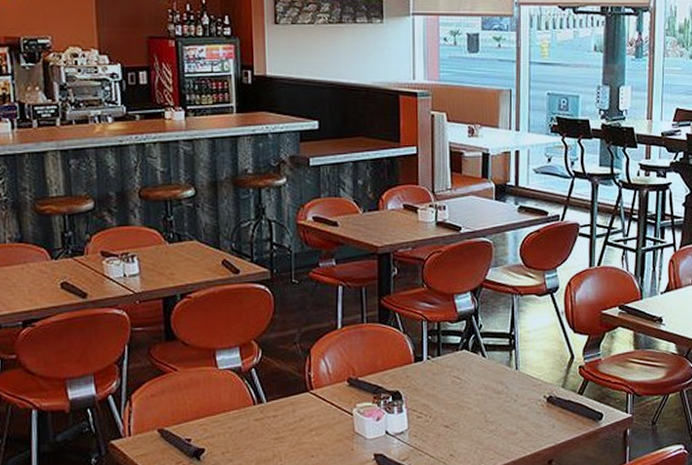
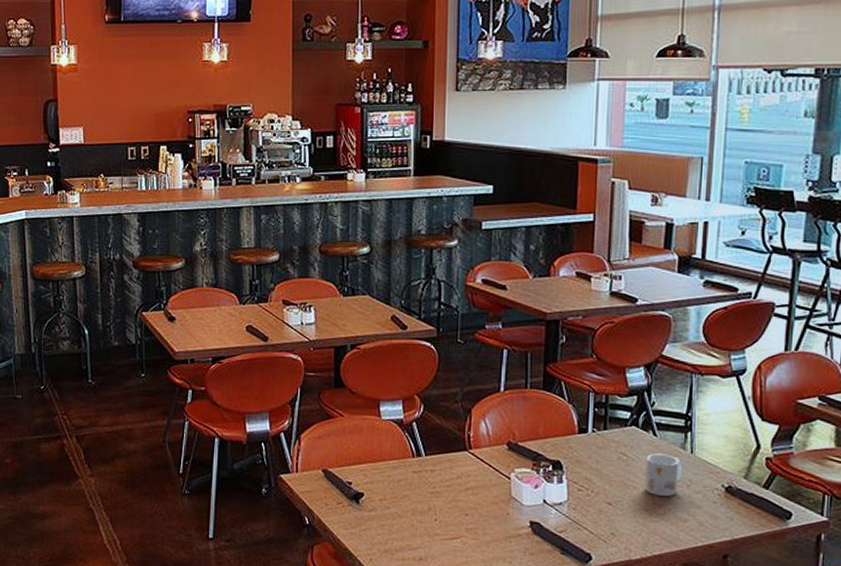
mug: none [477,373,510,413] -> present [644,453,683,496]

